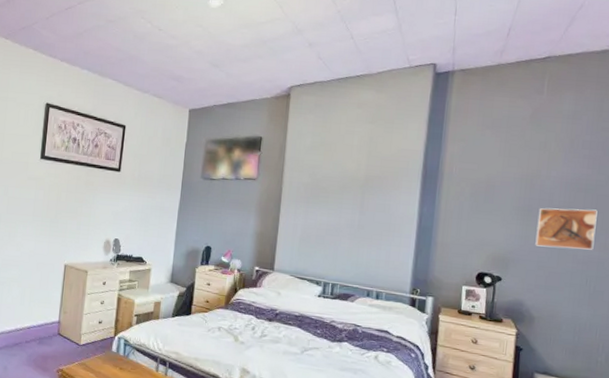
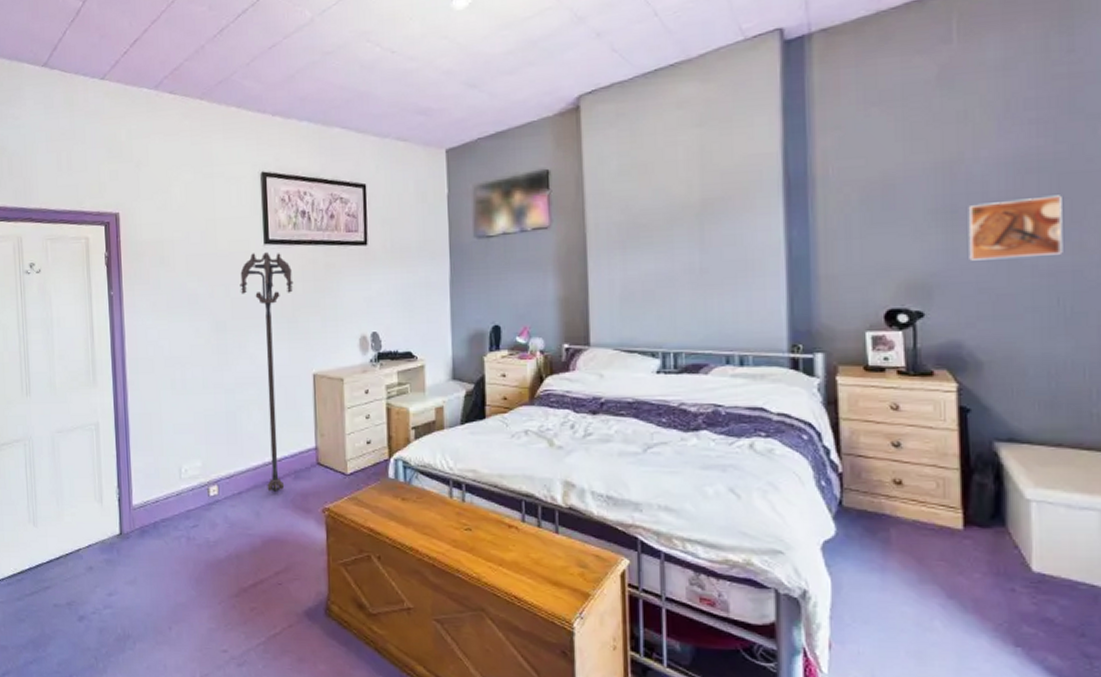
floor lamp: none [16,164,59,353] -> present [239,252,294,493]

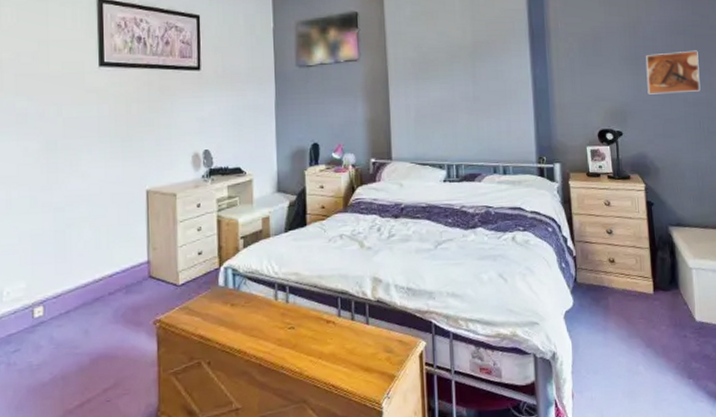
floor lamp: present [239,252,294,493] -> none [72,74,128,309]

